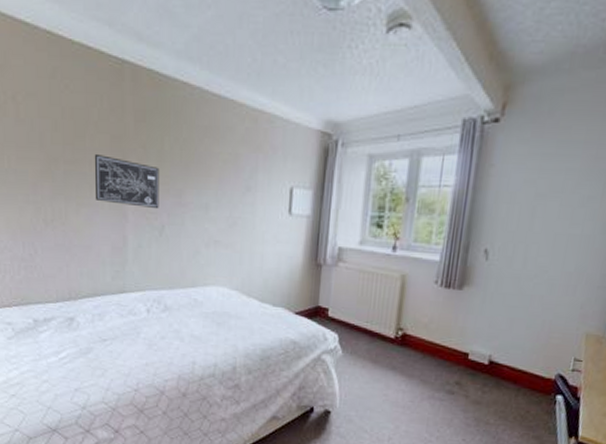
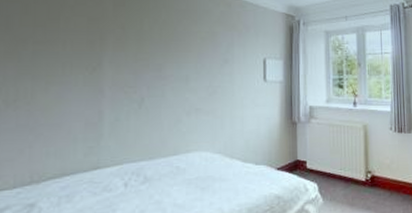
wall art: present [94,153,160,209] -> none [67,34,139,83]

